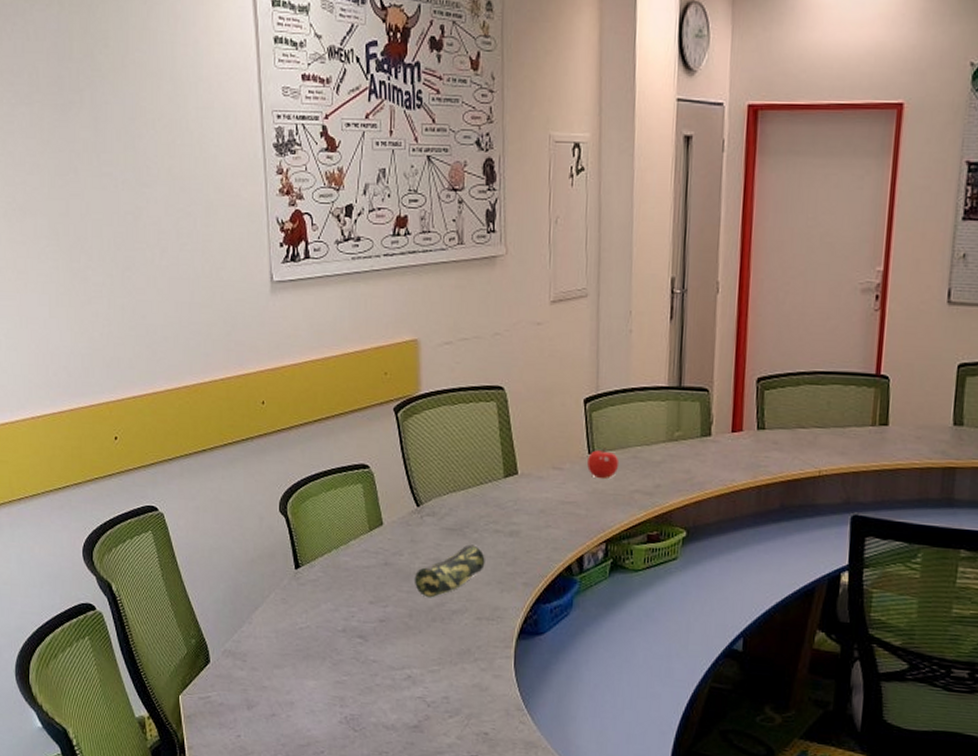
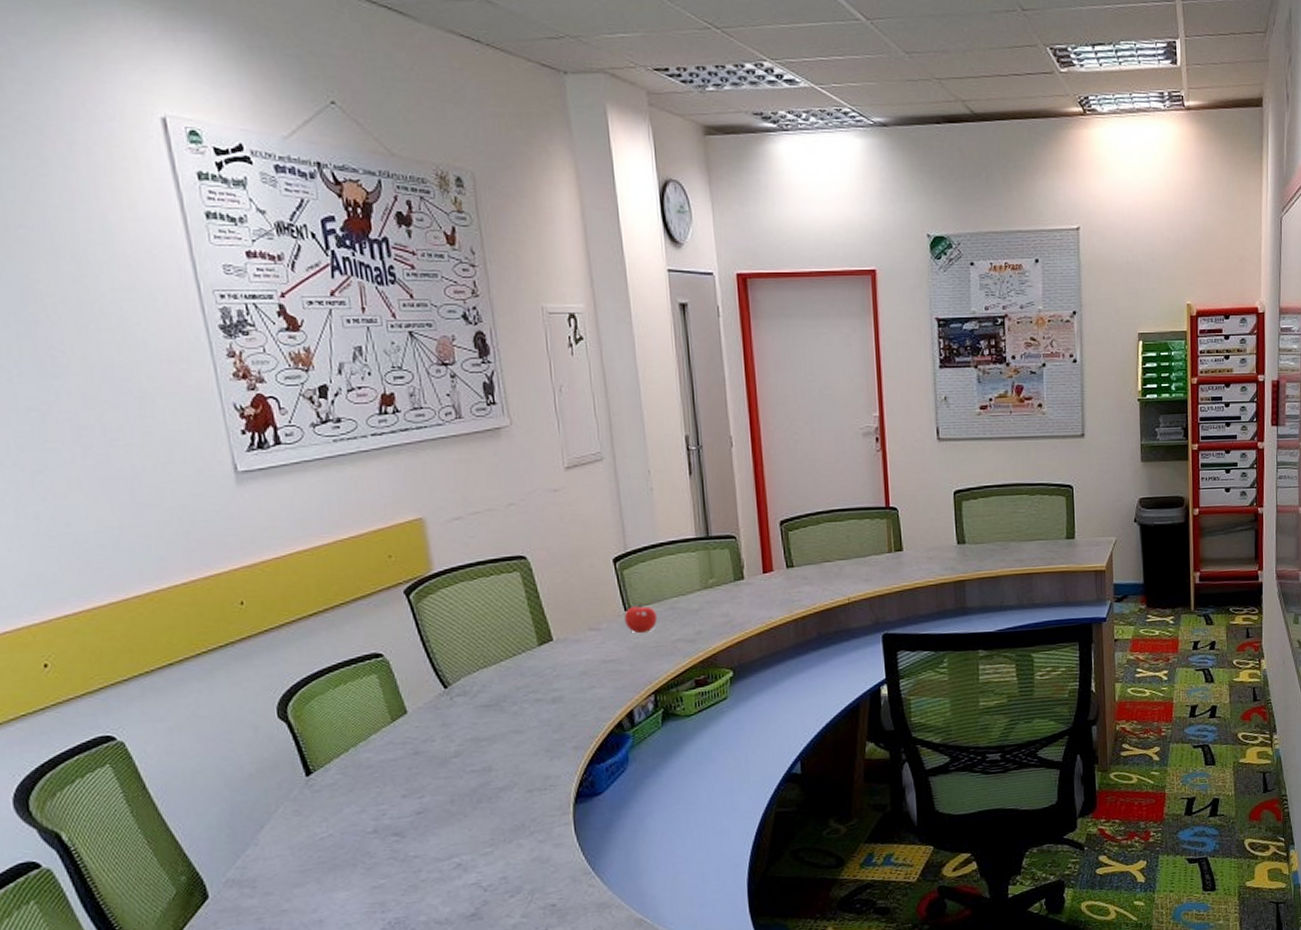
pencil case: present [414,544,485,598] -> none [451,718,529,780]

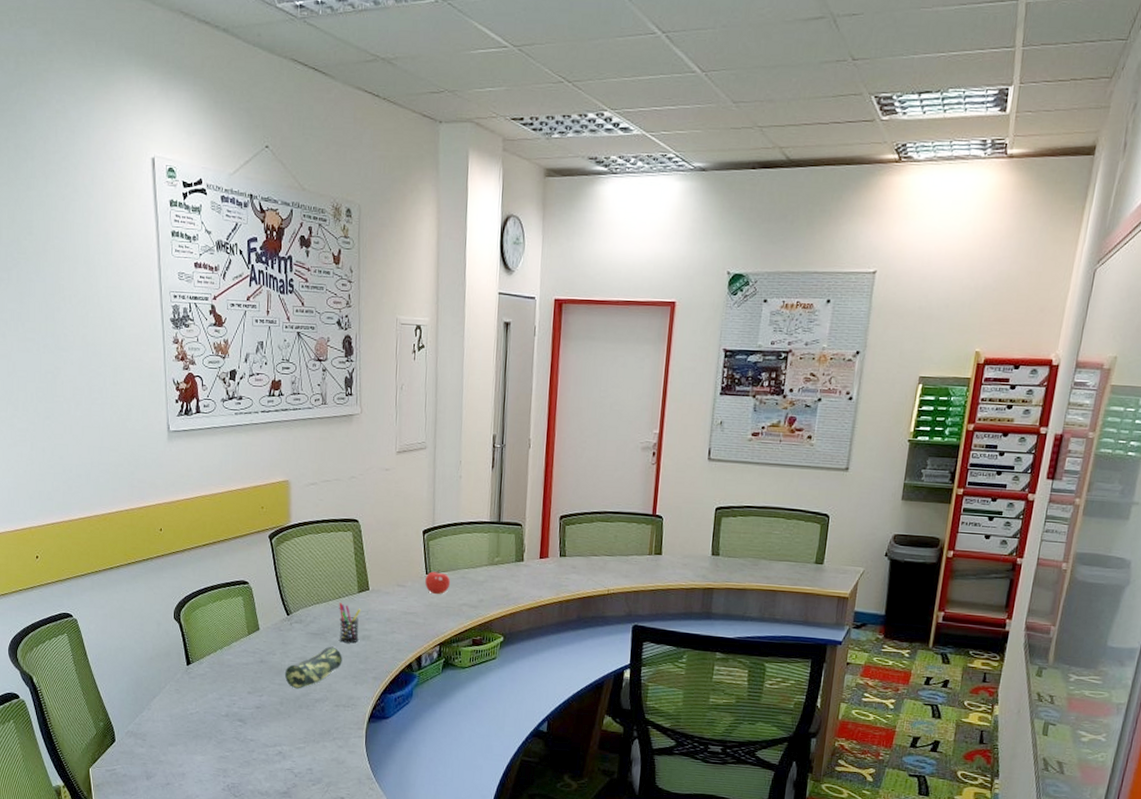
pencil case: none [451,718,529,780] -> present [284,646,342,689]
pen holder: none [514,660,548,711] -> present [339,602,361,643]

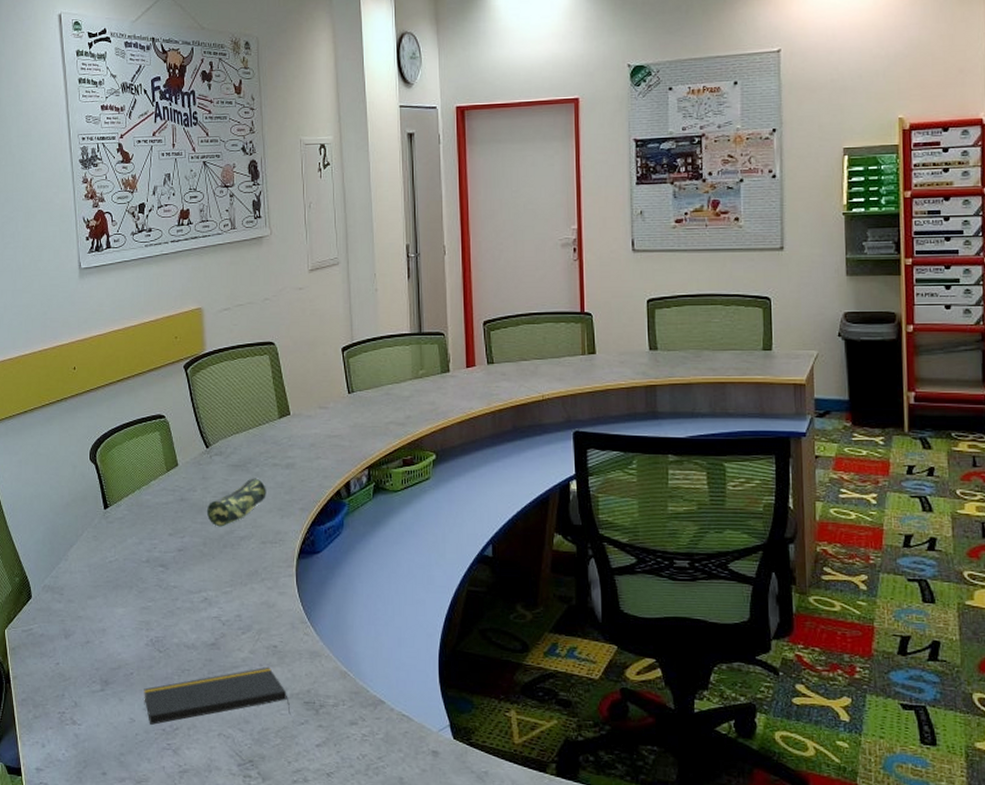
pen holder: present [339,602,361,643] -> none [260,429,283,473]
fruit: present [425,569,451,595] -> none [348,387,375,415]

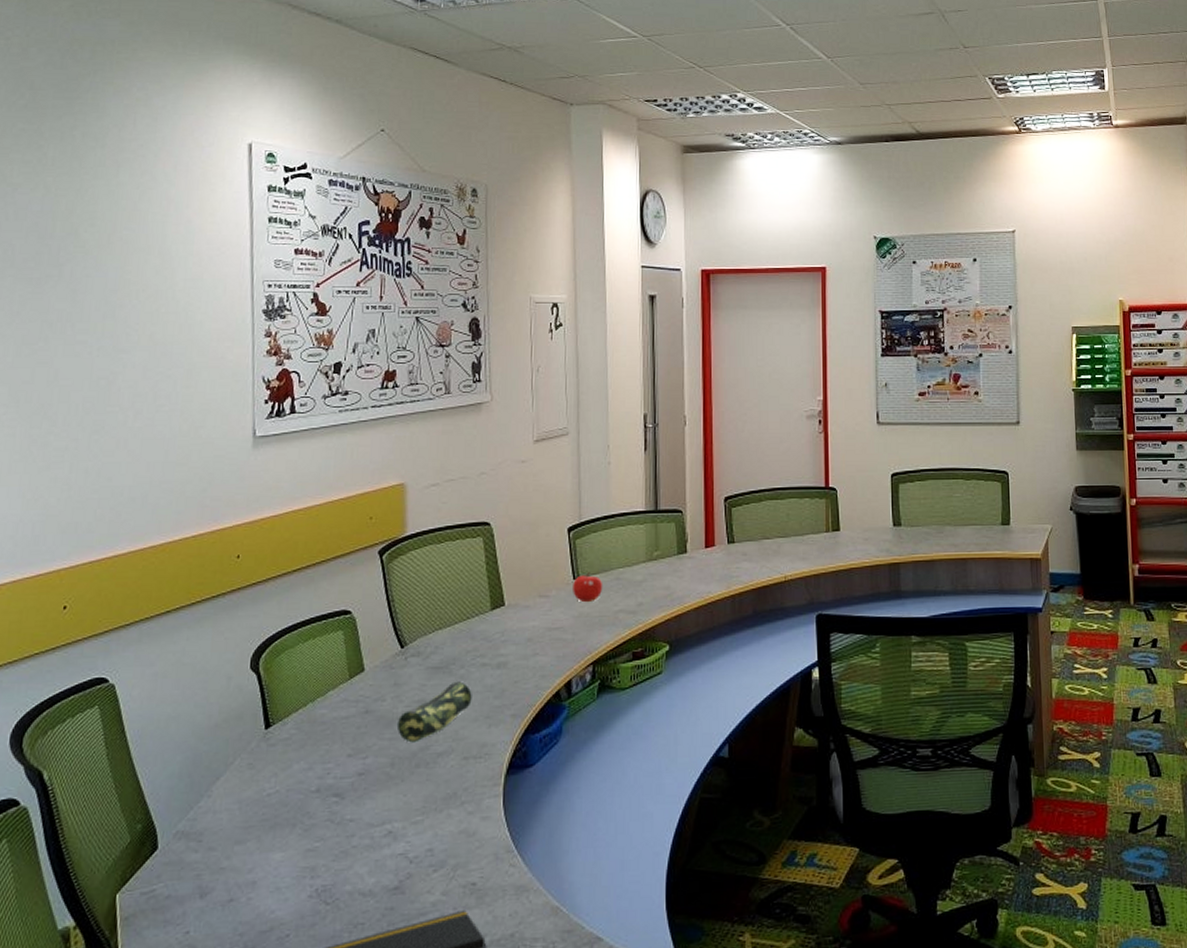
fruit: none [348,387,375,415] -> present [573,572,603,603]

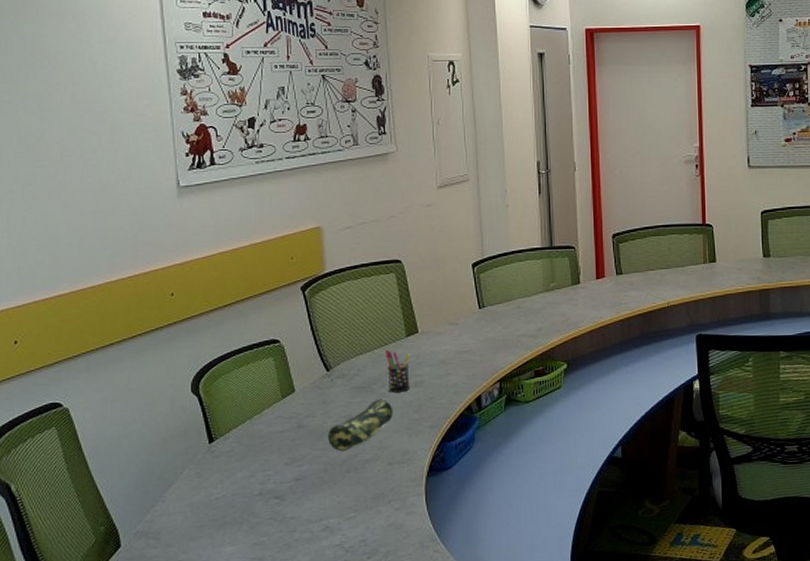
pen holder: none [467,624,495,675] -> present [385,349,411,393]
fruit: present [573,572,603,603] -> none [479,302,506,329]

